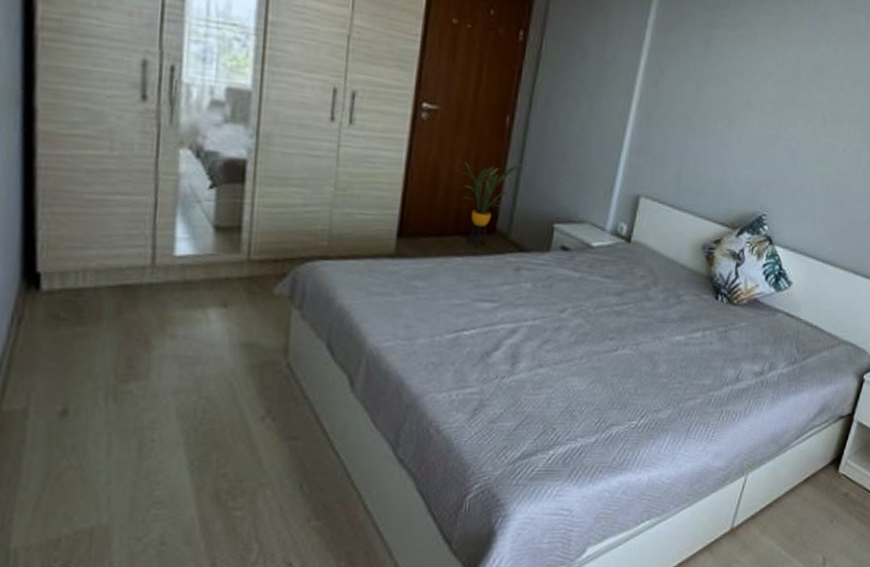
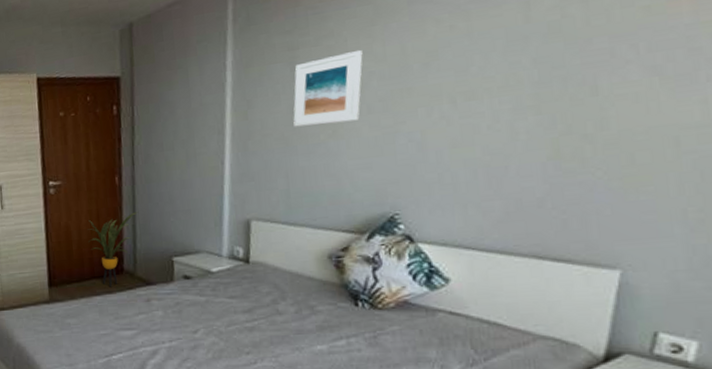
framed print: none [697,44,767,116] -> present [293,50,363,127]

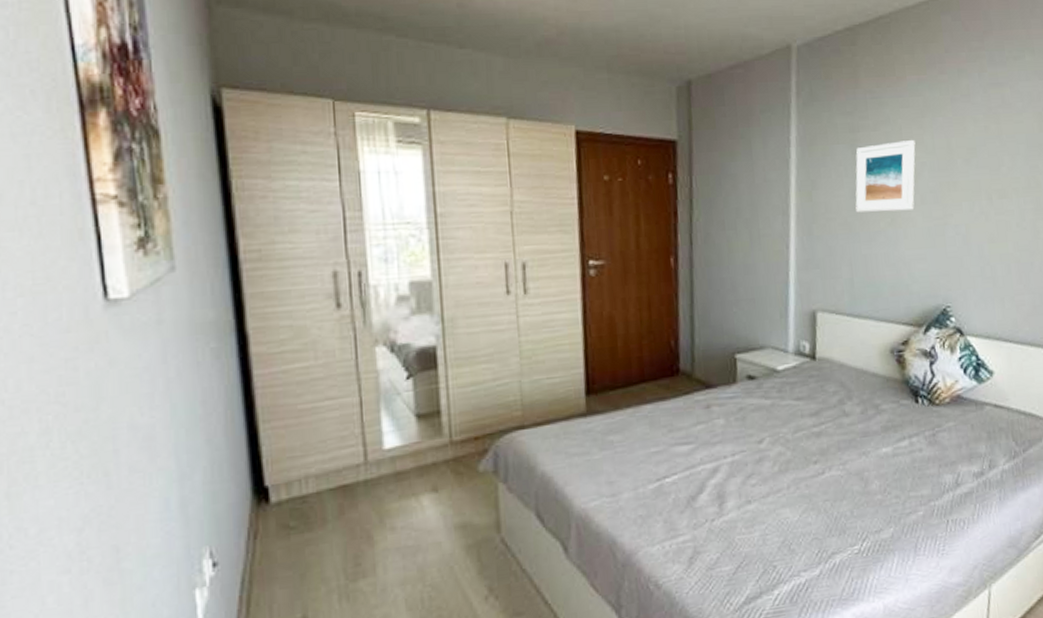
house plant: present [88,212,138,287] -> none [637,300,696,393]

